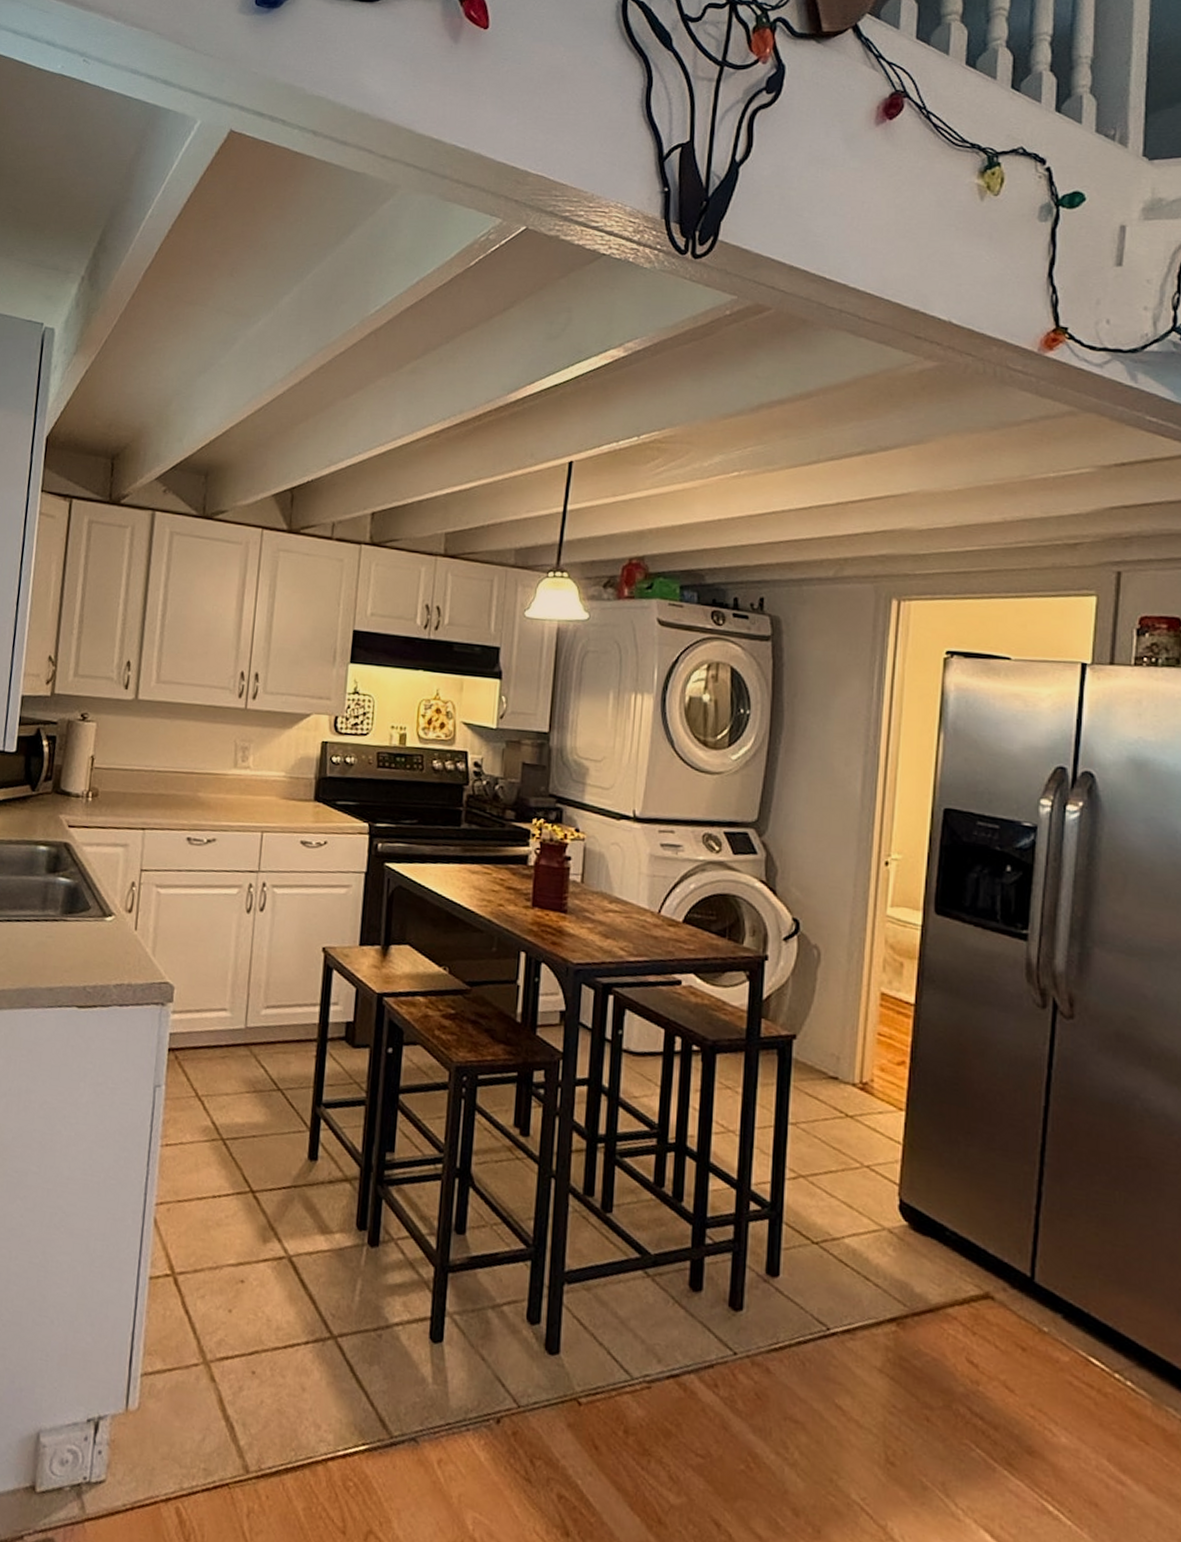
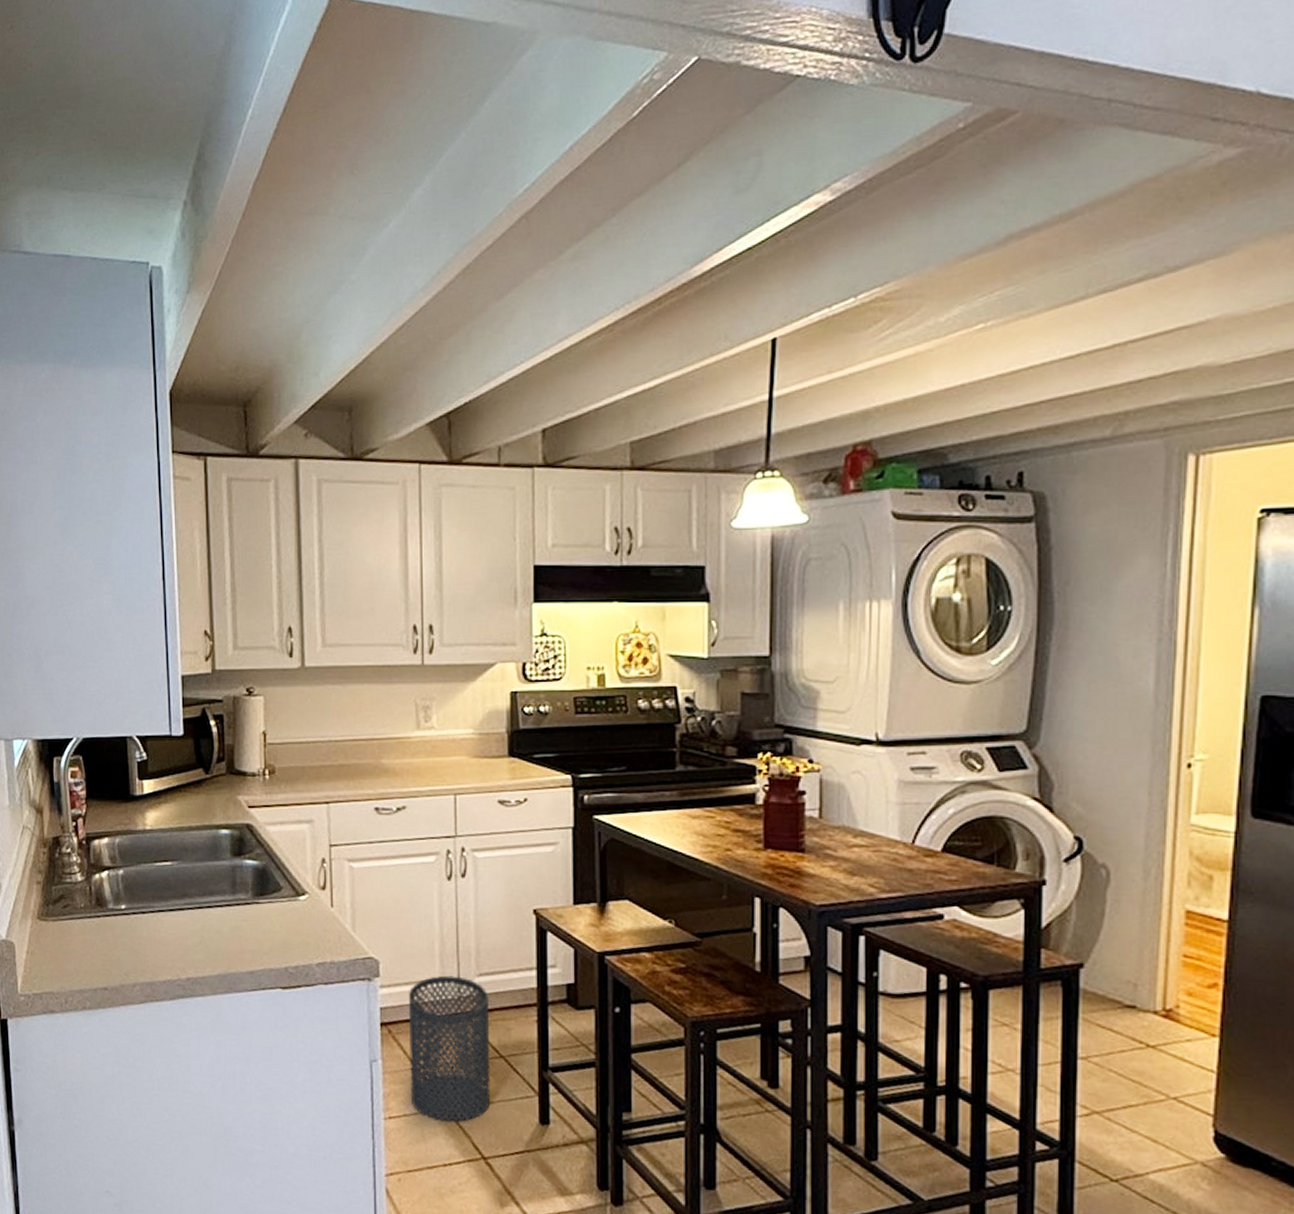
trash can: none [188,1005,273,1154] -> present [408,975,491,1123]

